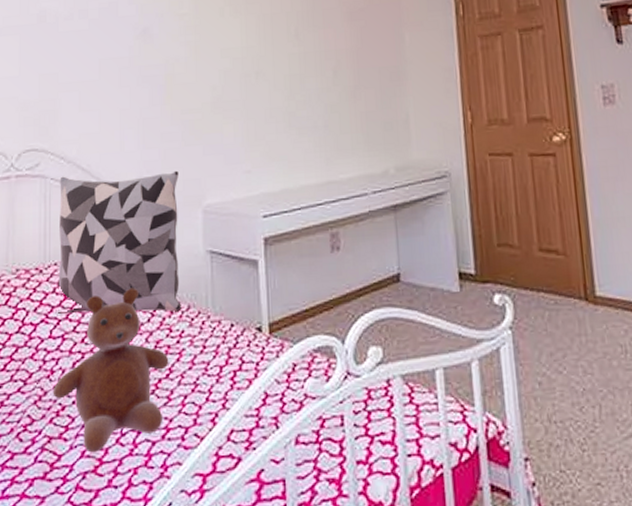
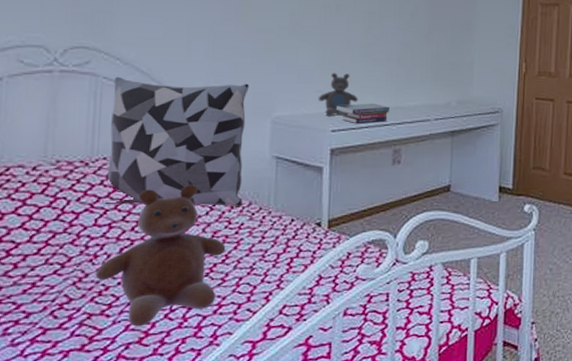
stuffed animal: none [247,148,287,200] -> present [319,73,358,117]
books: none [265,180,322,207] -> present [335,103,390,124]

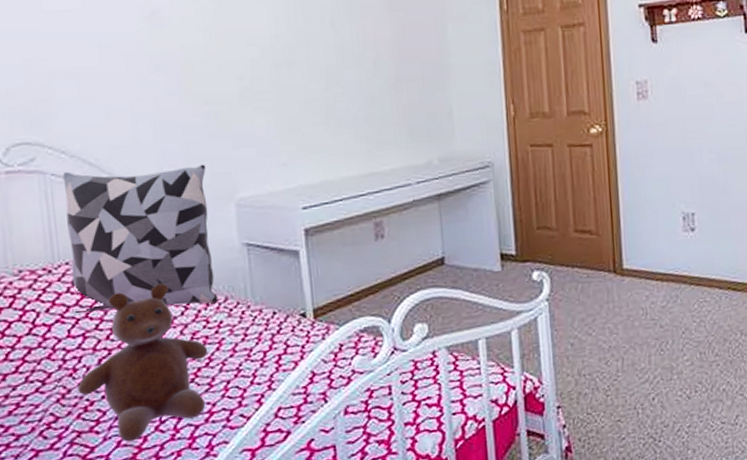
stuffed animal: present [319,73,358,117] -> none [283,140,327,193]
books: present [335,103,390,124] -> none [303,172,365,198]

